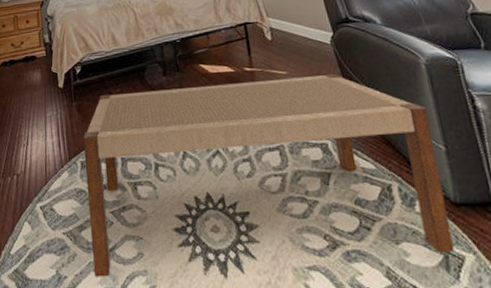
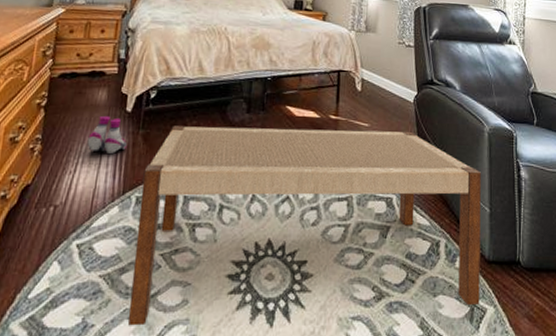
boots: none [32,93,65,127] -> present [87,115,127,155]

